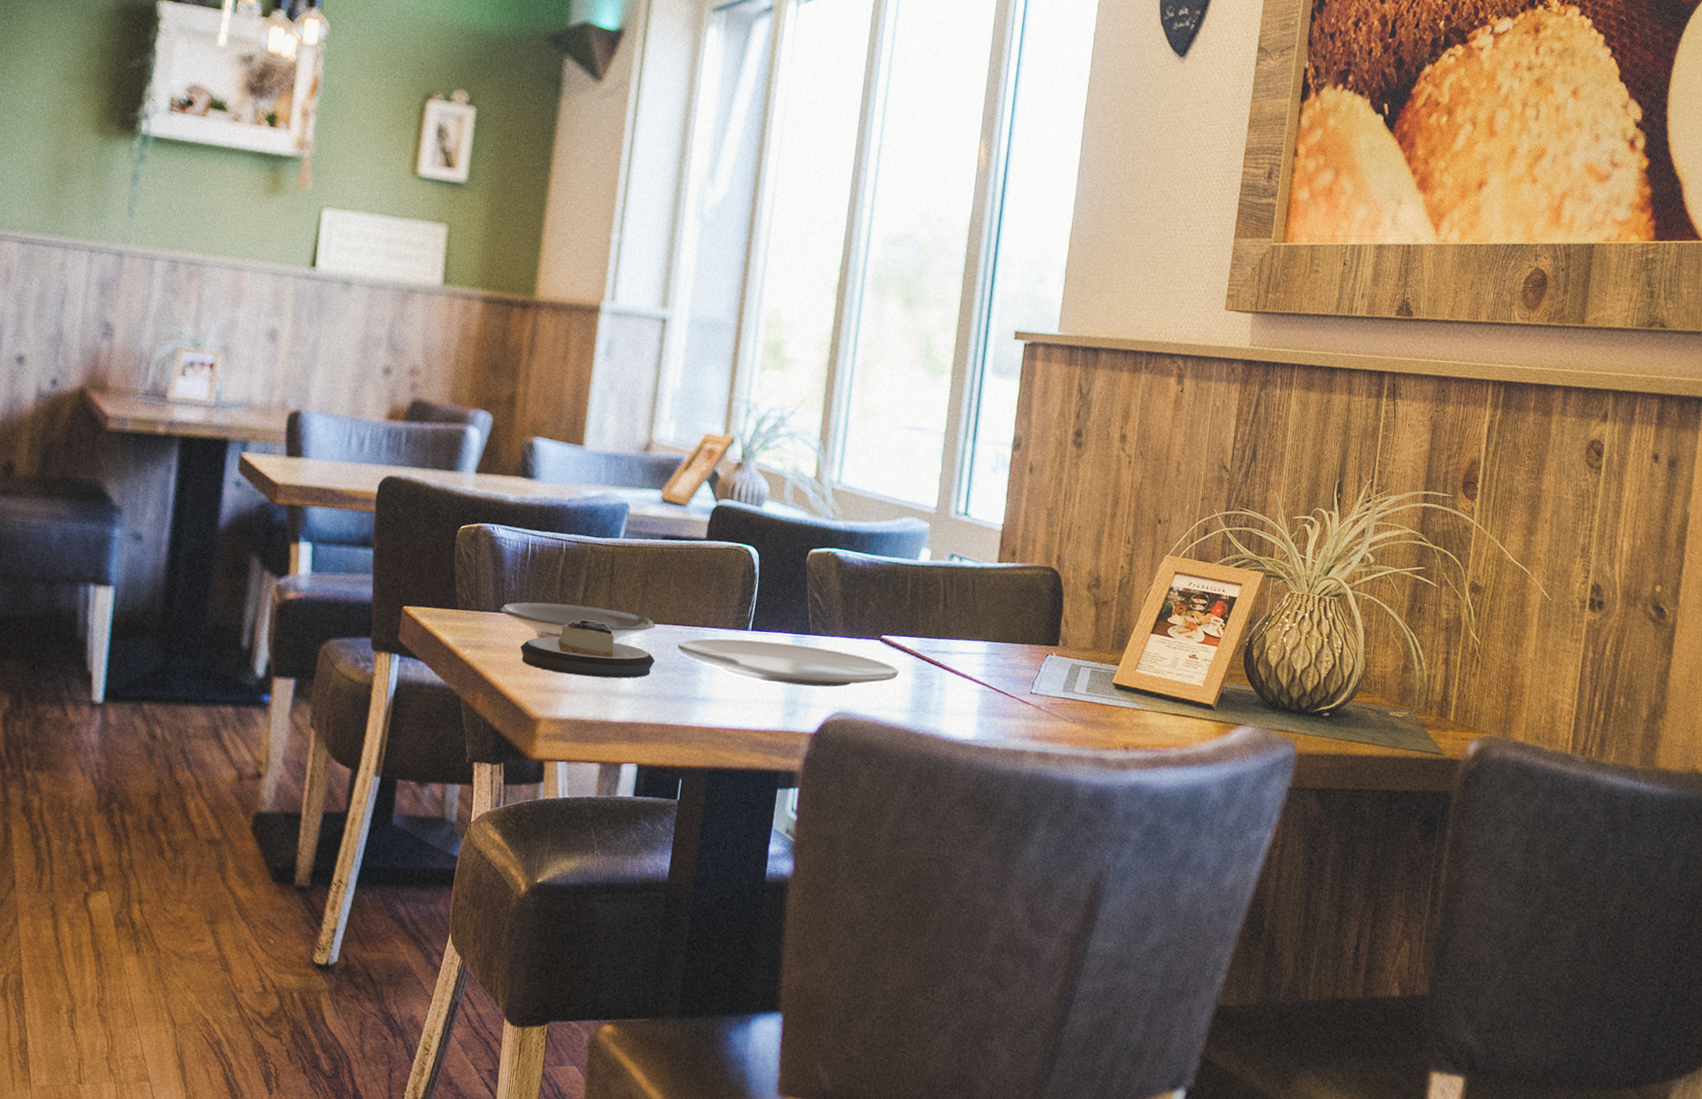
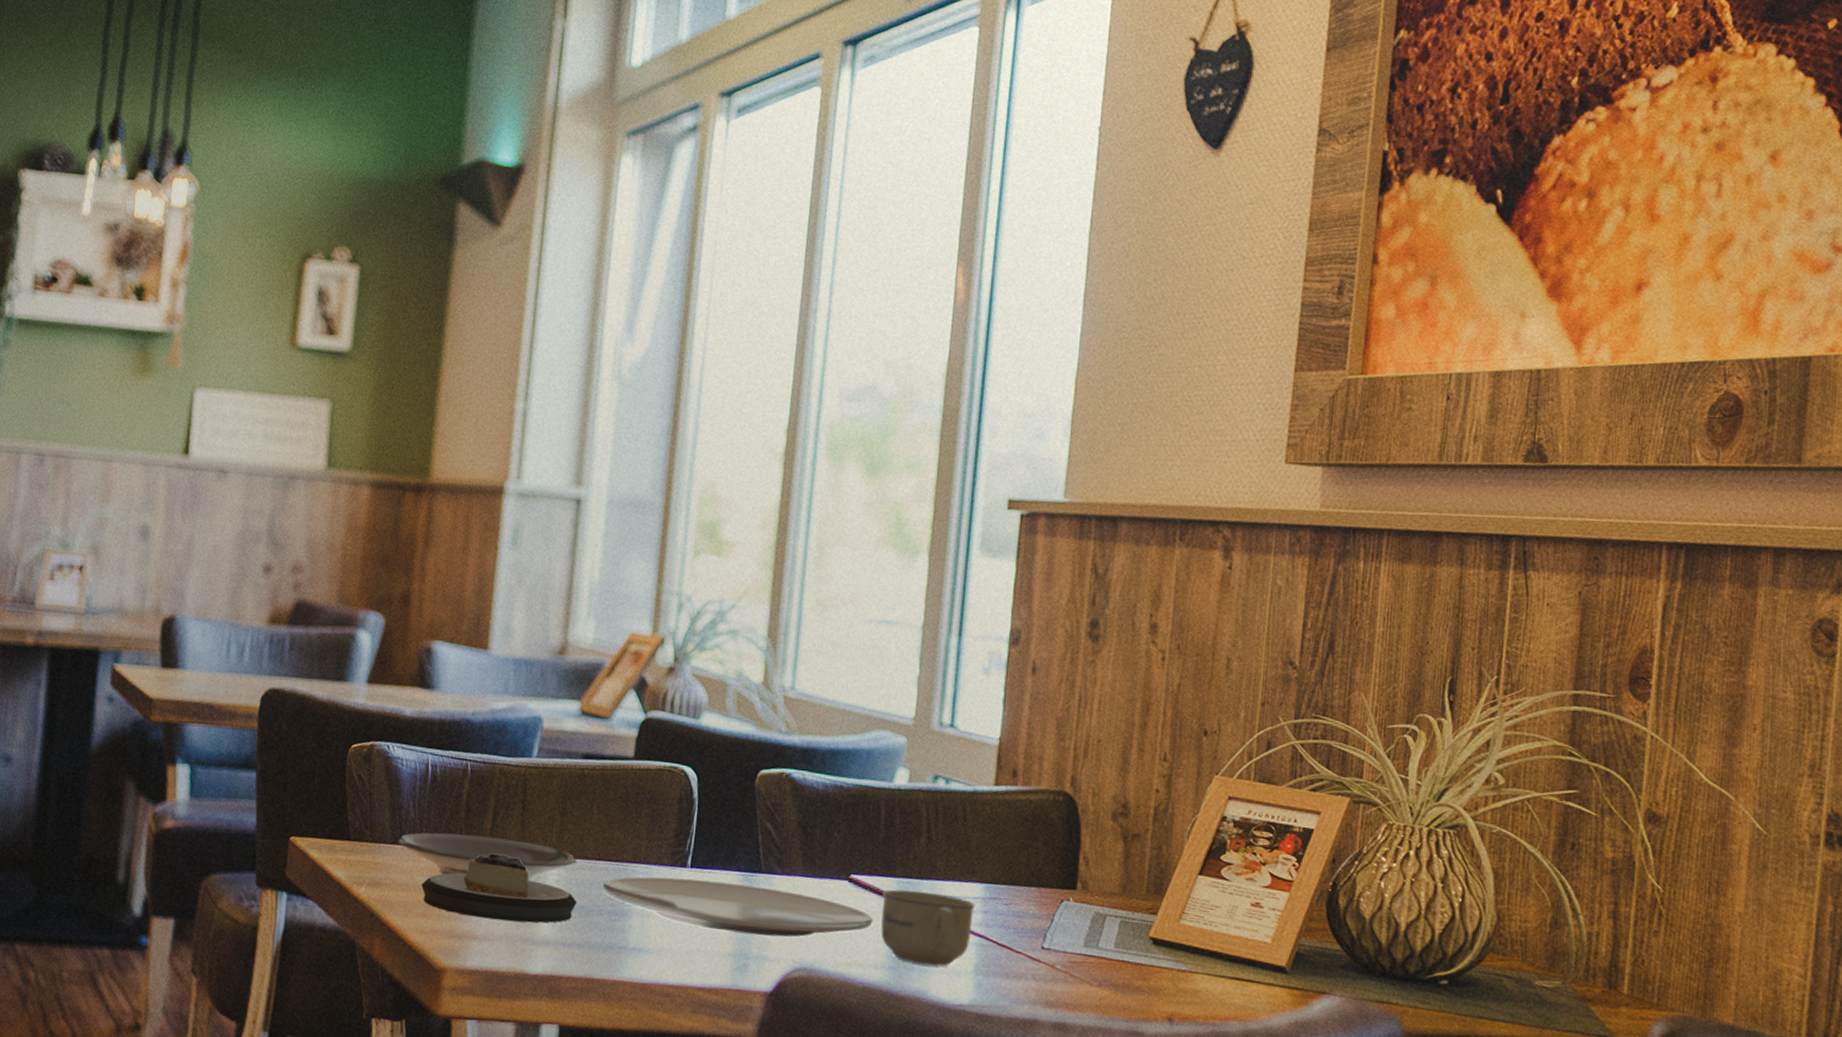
cup: none [905,647,980,709] -> present [881,889,976,966]

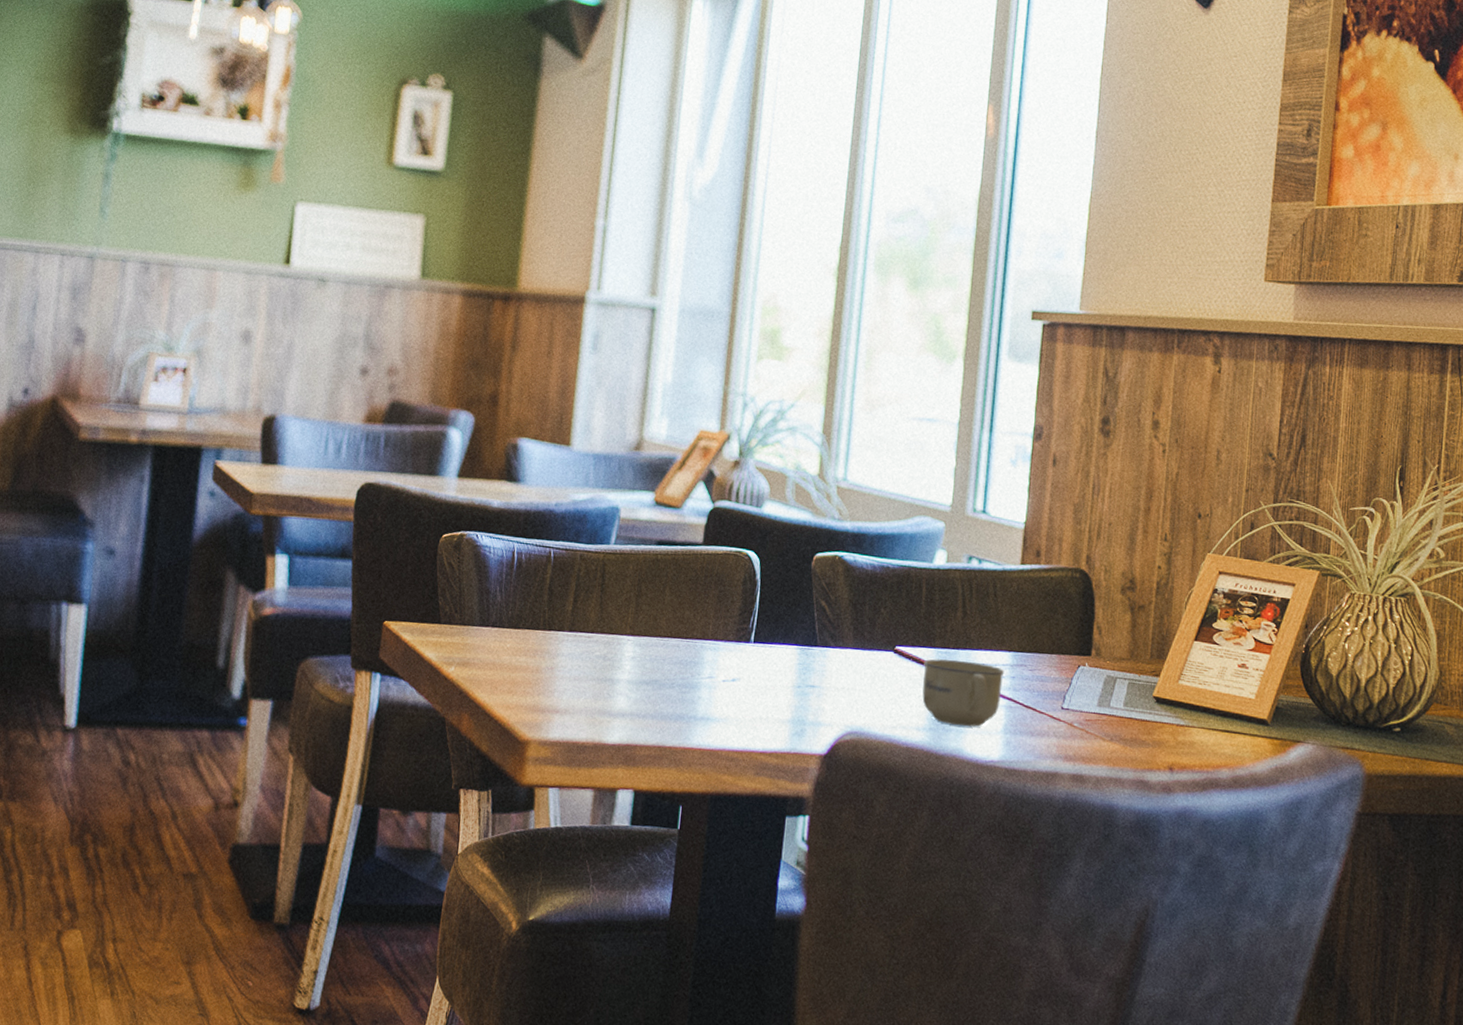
saucer: present [397,832,577,881] -> none [484,615,651,658]
cake slice: present [421,853,577,923] -> none [507,633,651,697]
plate: present [603,876,873,937] -> none [674,652,916,704]

